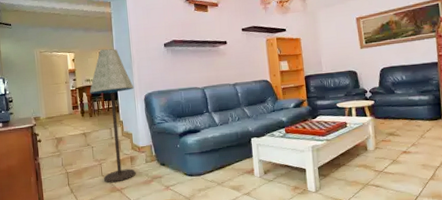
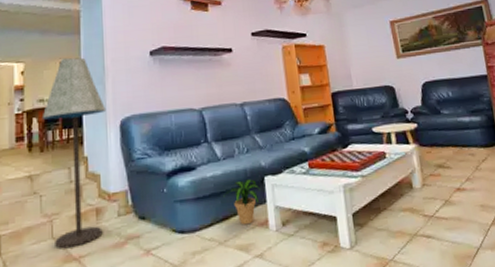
potted plant: none [221,140,248,172] -> present [225,179,260,225]

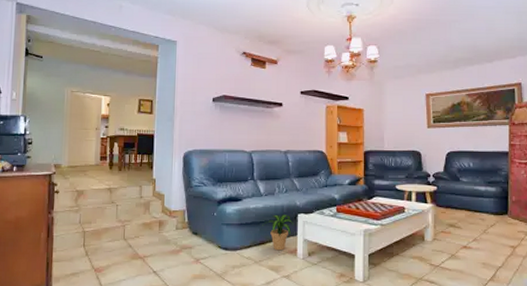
floor lamp: present [41,57,107,249] -> none [121,96,174,249]

